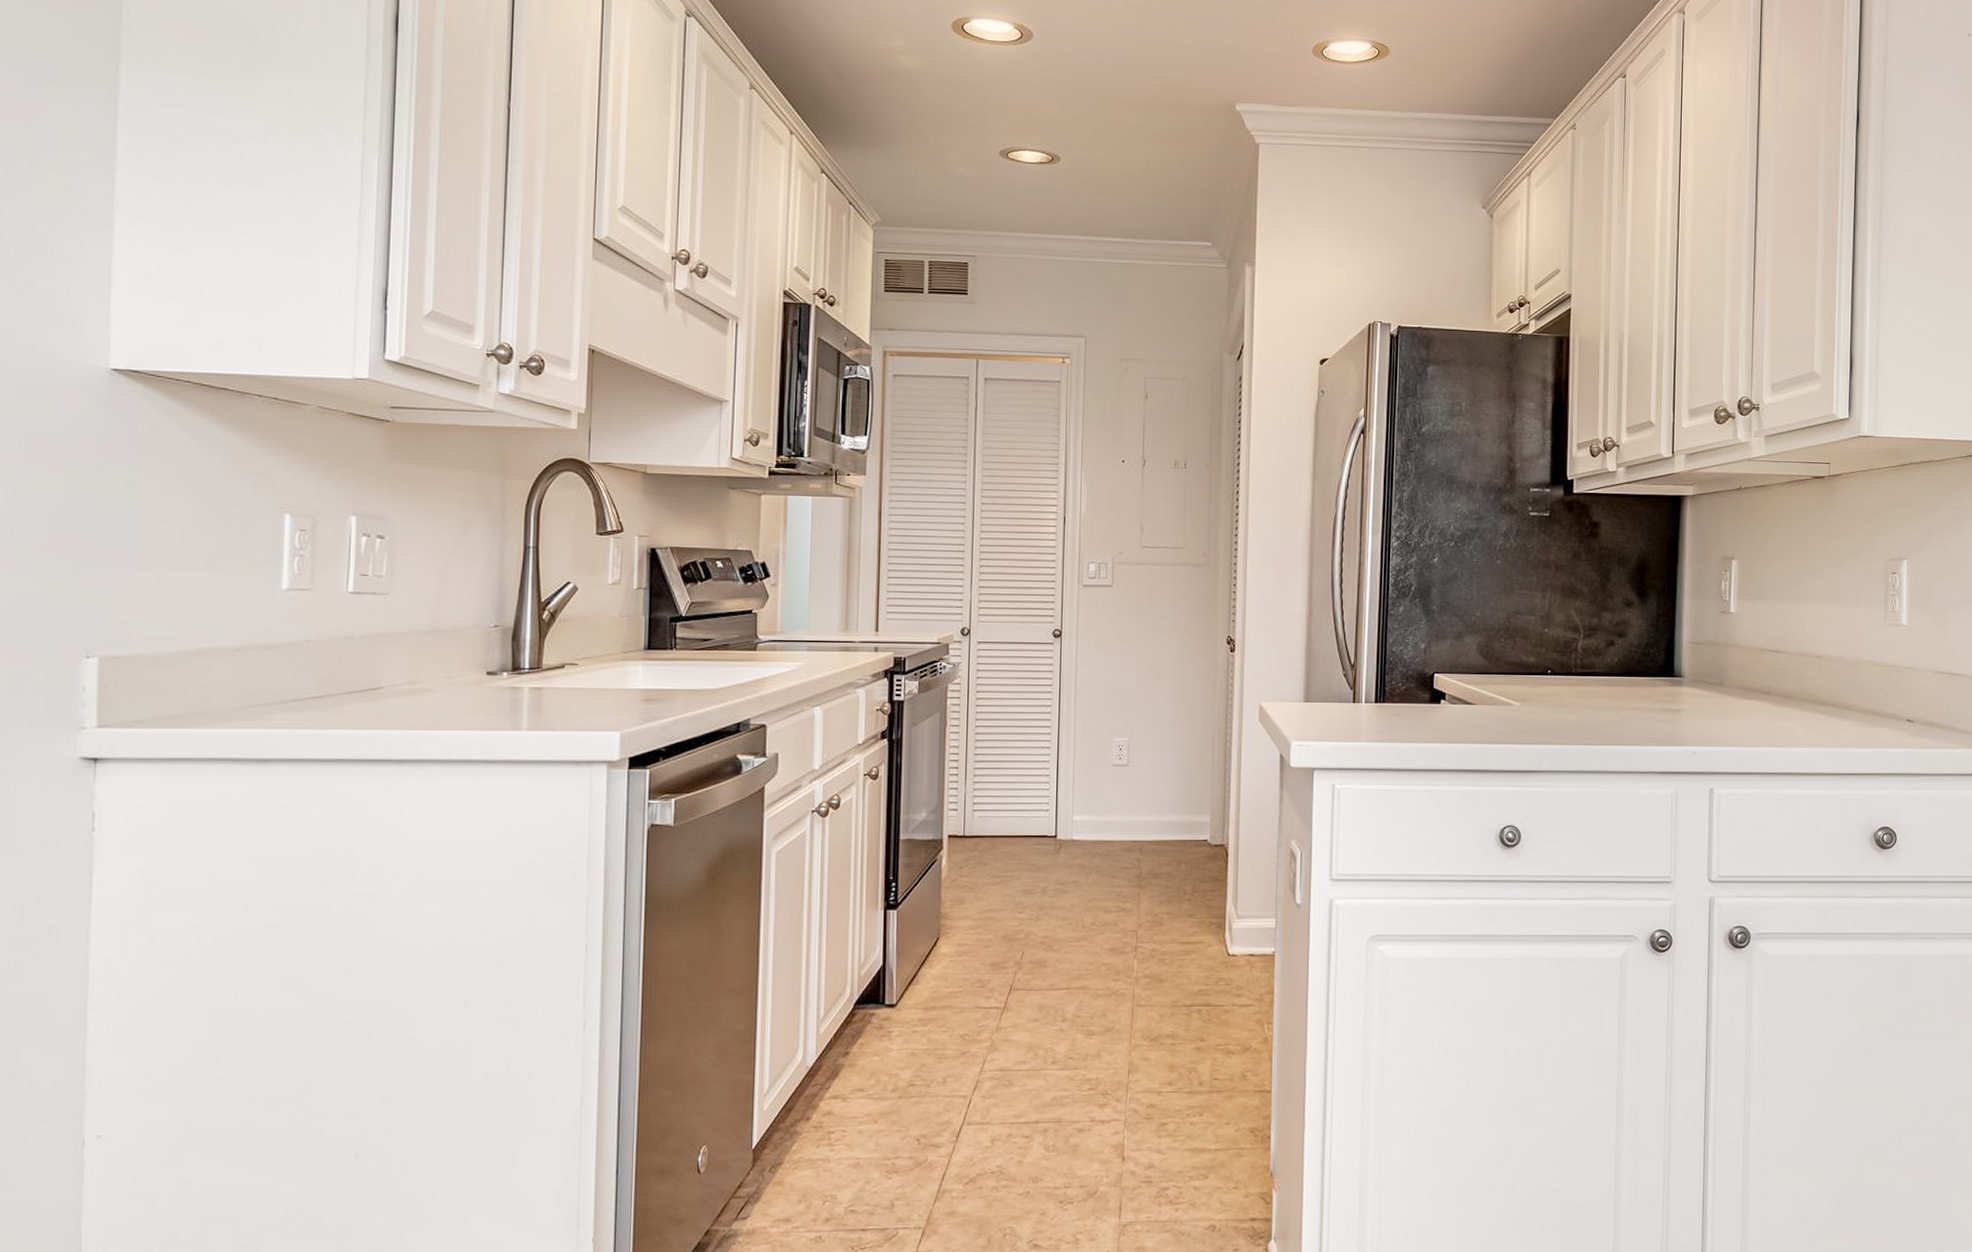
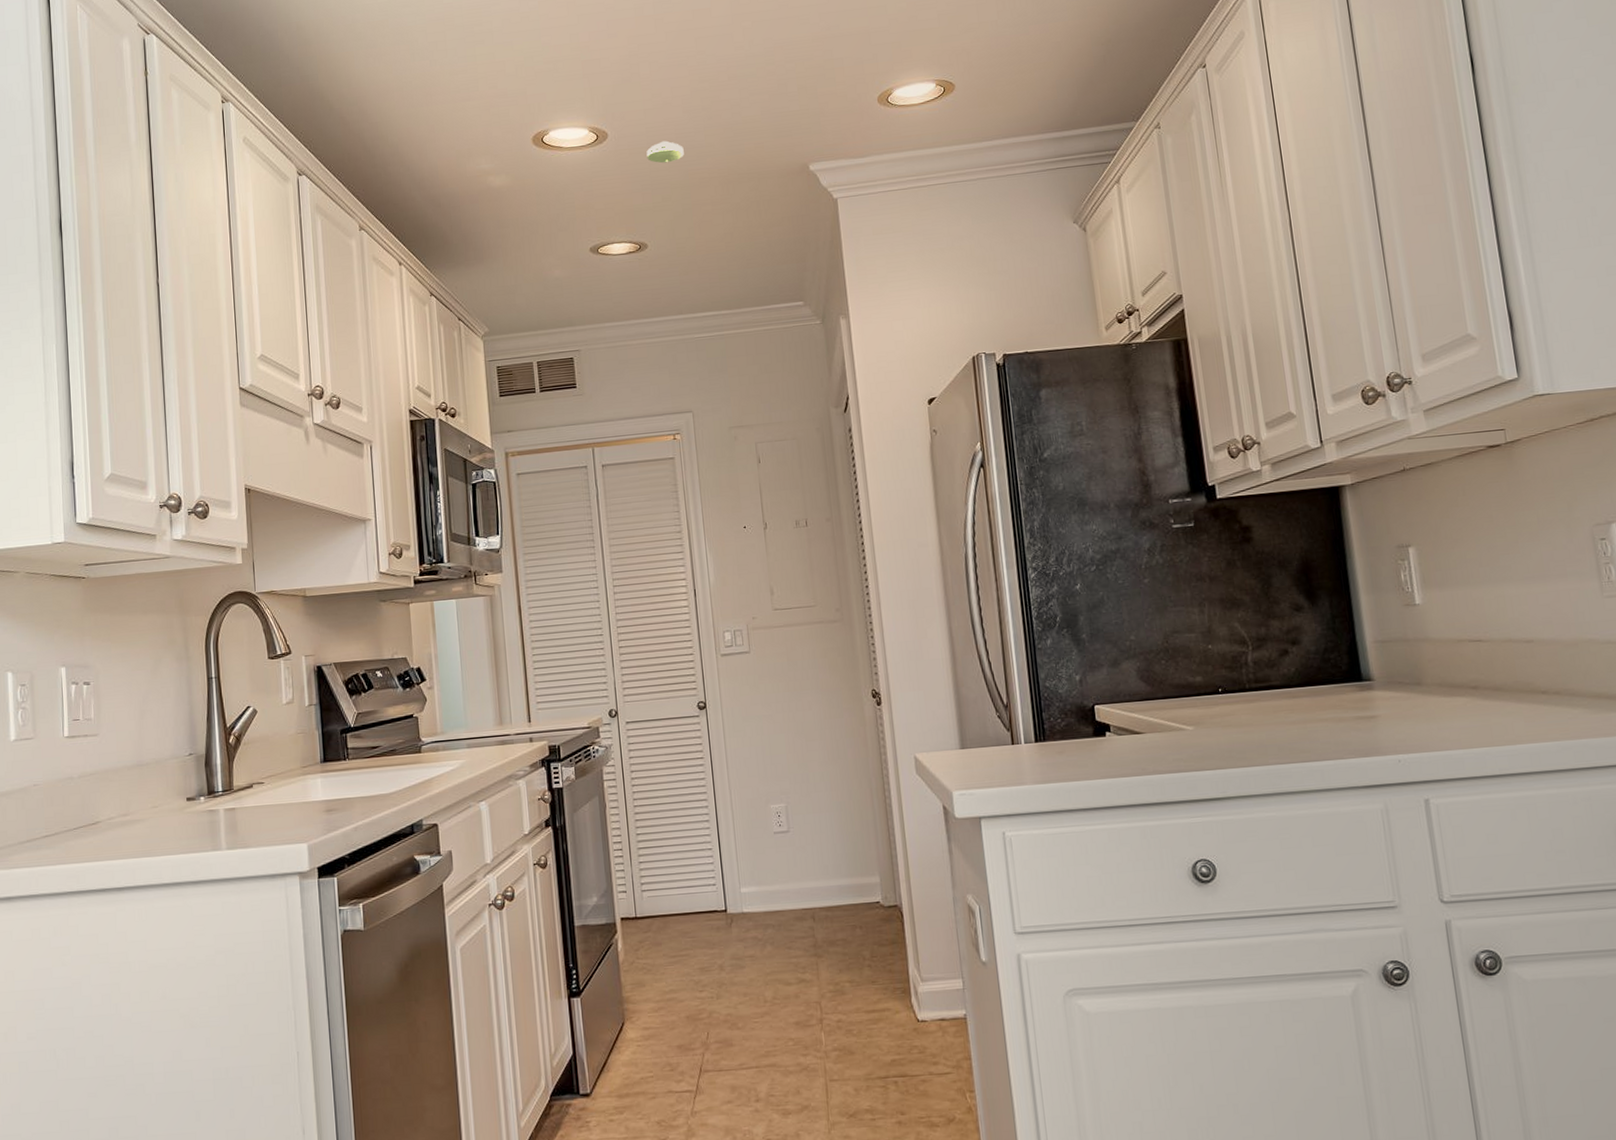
smoke detector: none [1071,52,1111,76] -> present [646,140,684,164]

